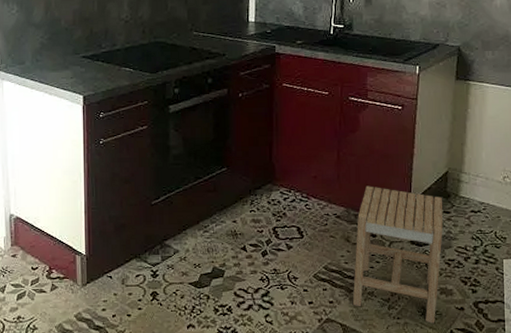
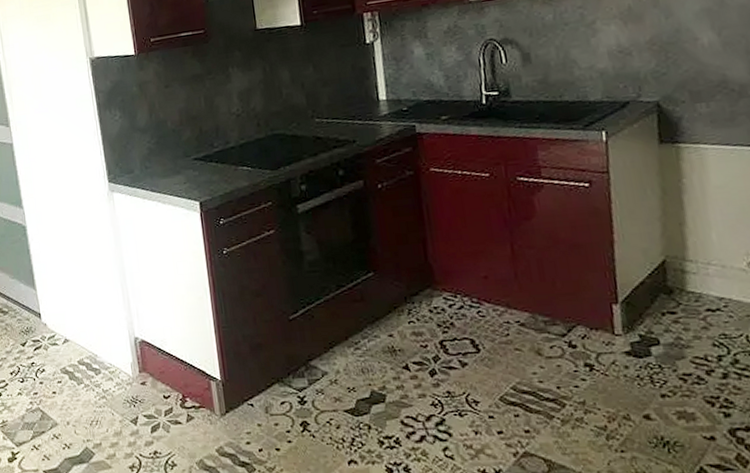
stool: present [352,186,443,324] -> none [548,284,676,458]

